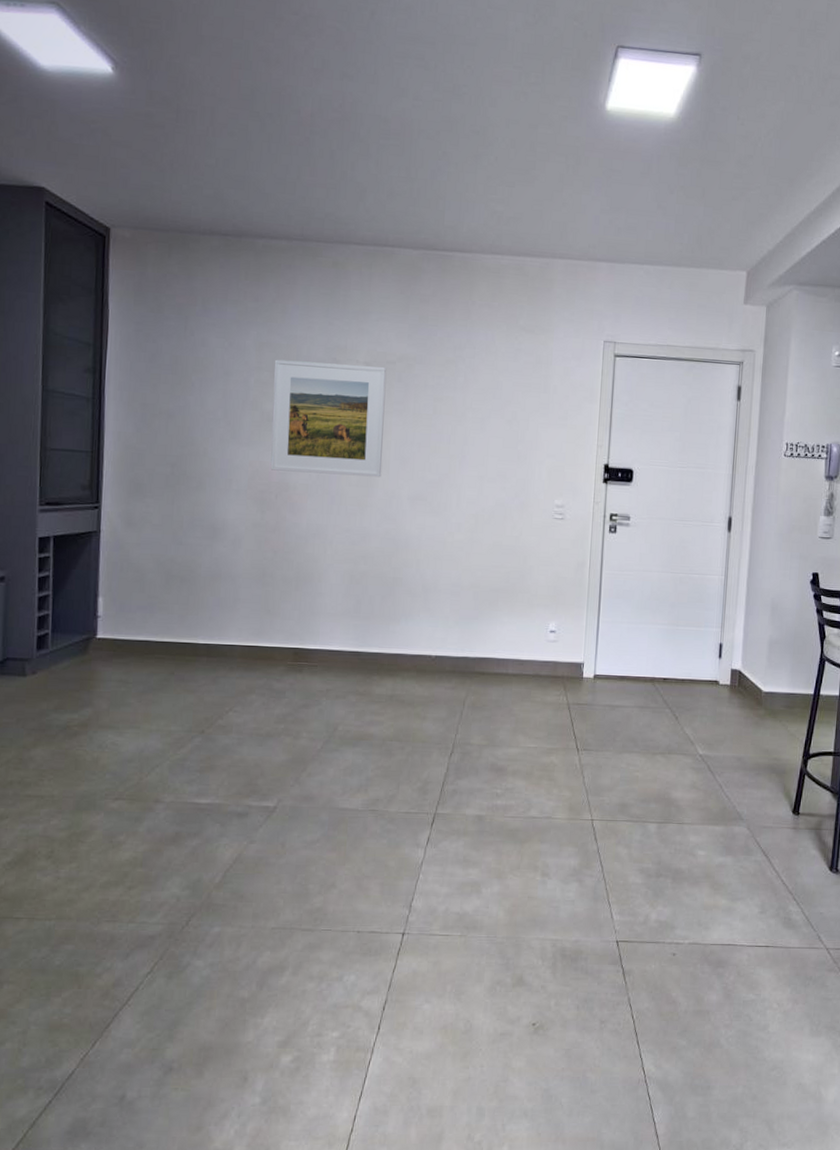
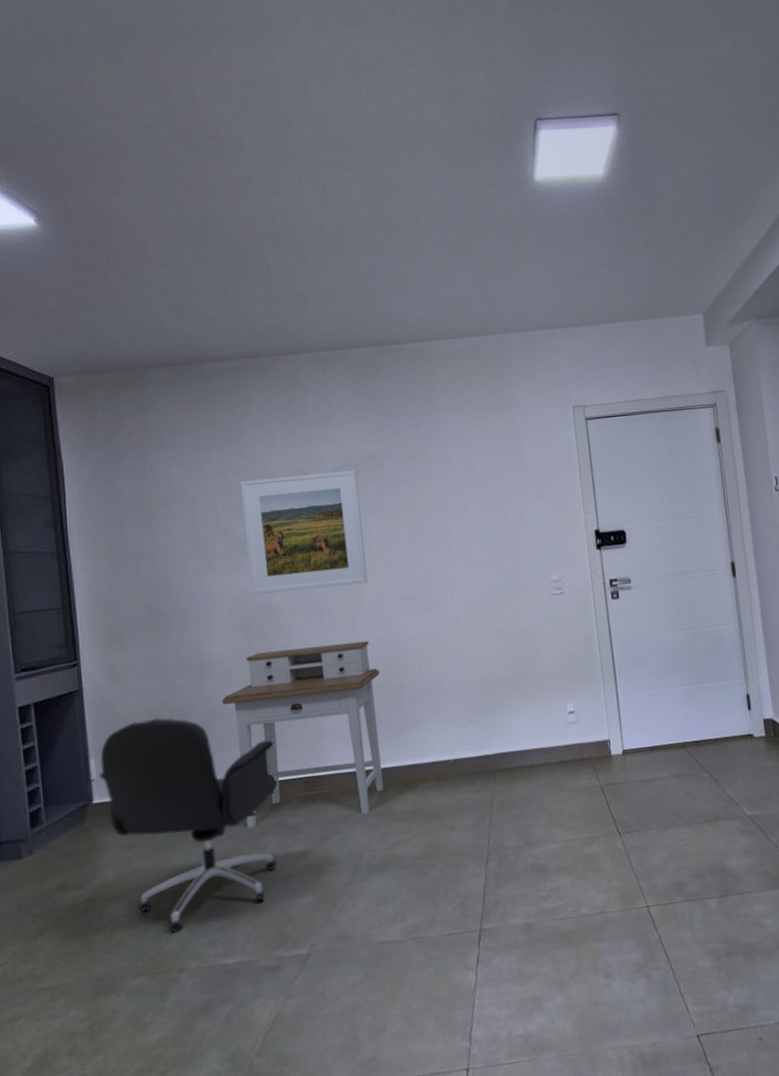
office chair: none [105,569,272,767] -> present [98,717,278,933]
desk: none [228,526,379,691] -> present [222,641,383,829]

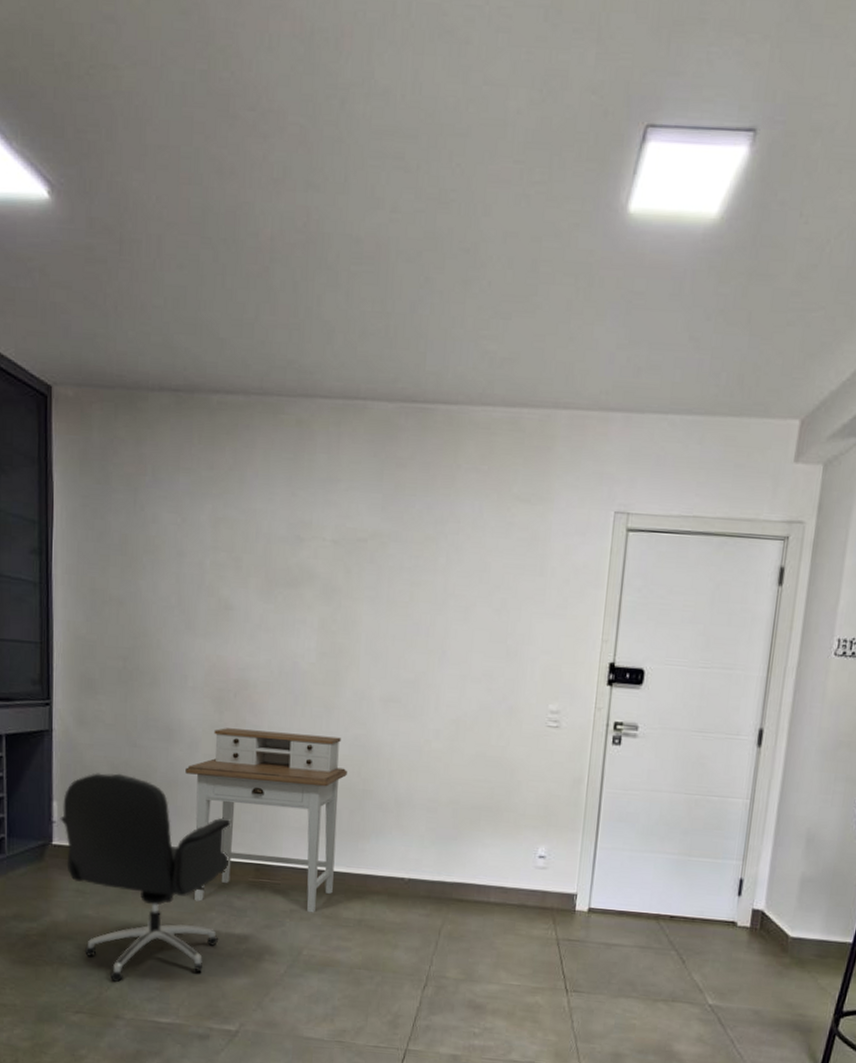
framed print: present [240,469,368,595] -> none [228,537,357,675]

